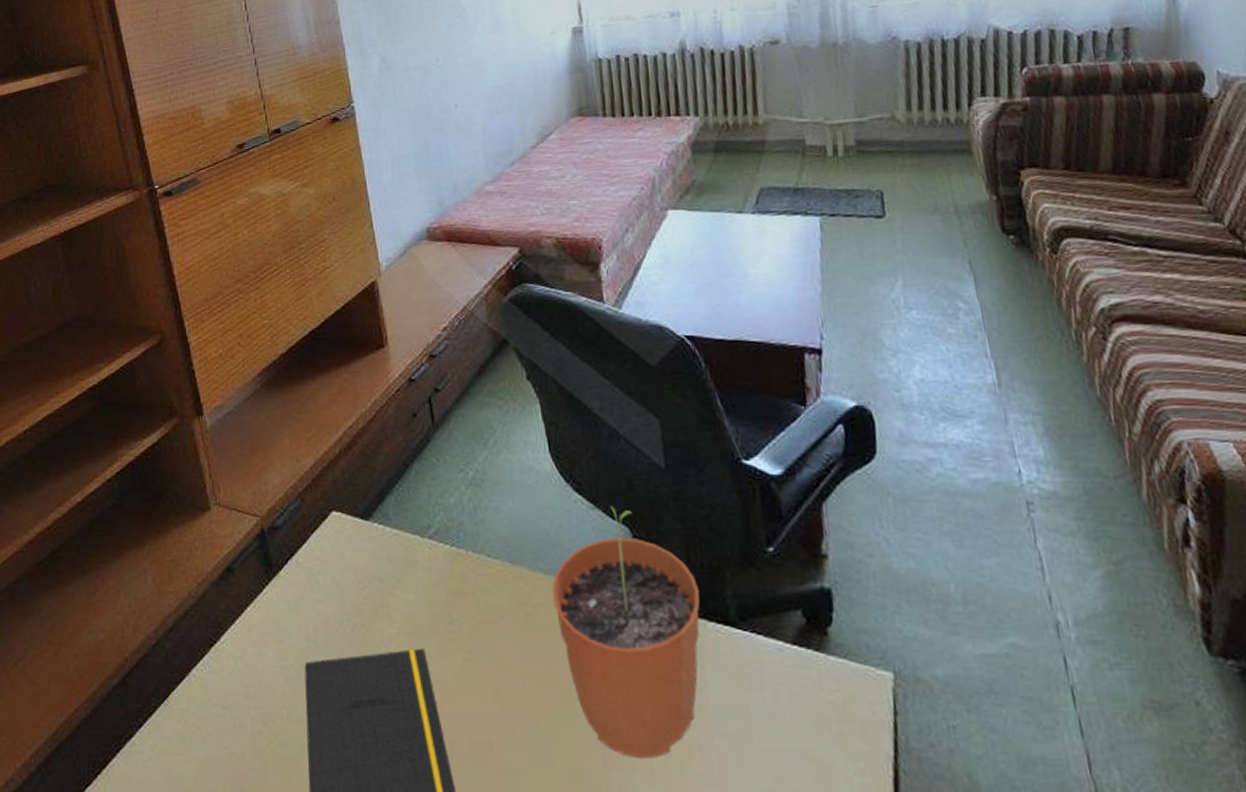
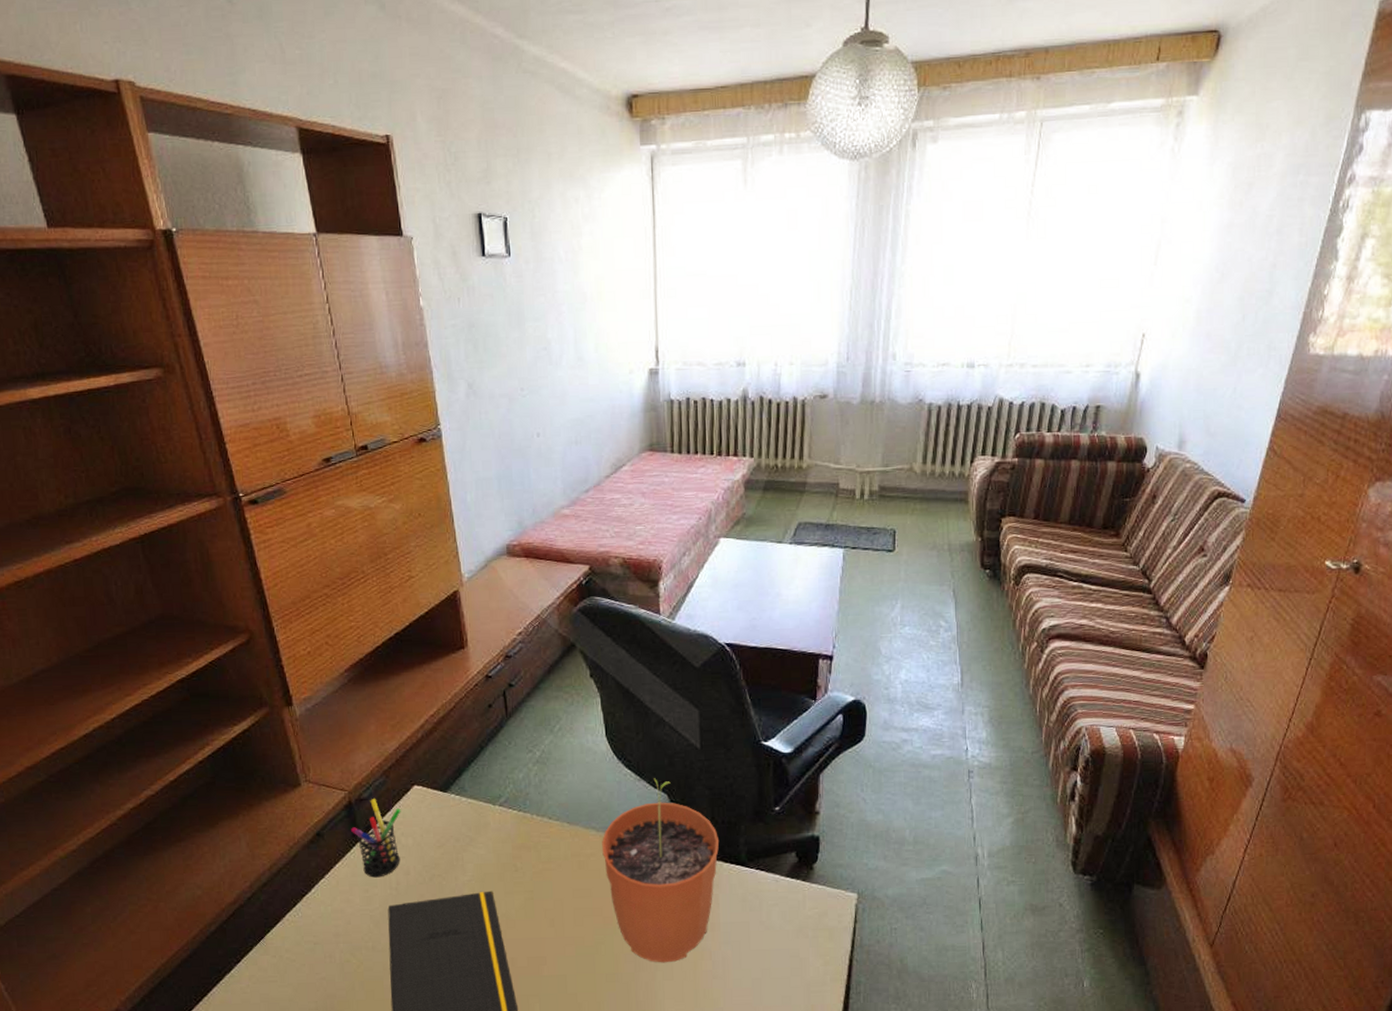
pen holder: none [264,527,318,626] -> present [351,799,401,878]

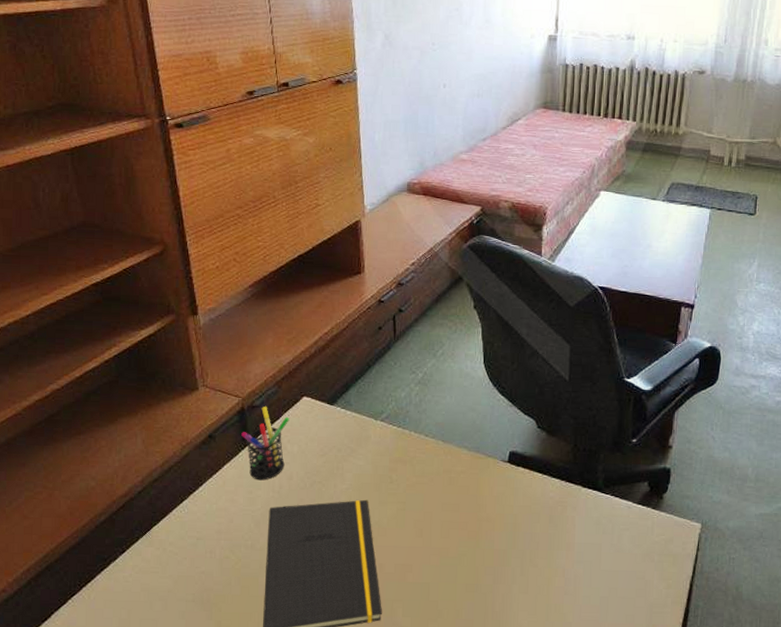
plant pot: present [602,778,719,963] -> none [472,405,579,577]

